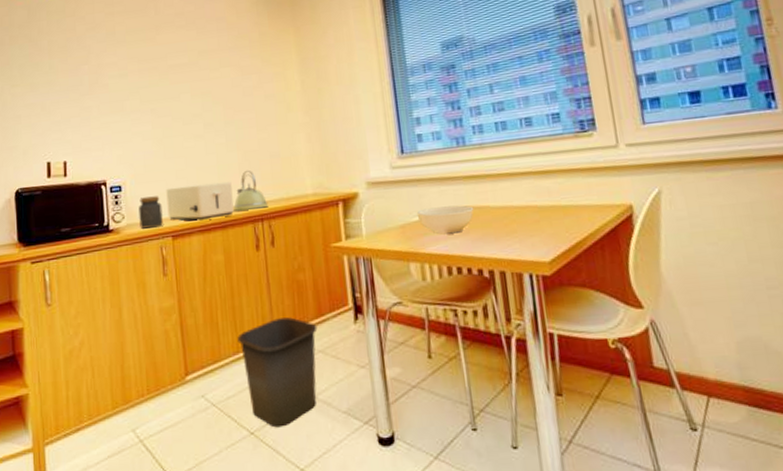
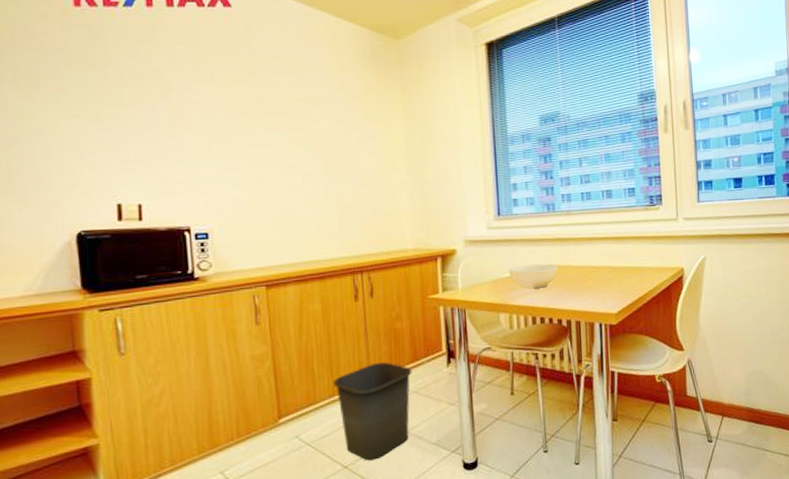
jar: present [138,196,163,229] -> none [228,245,256,278]
toaster: present [166,181,234,222] -> none [259,233,333,272]
kettle: present [233,169,269,212] -> none [332,223,369,264]

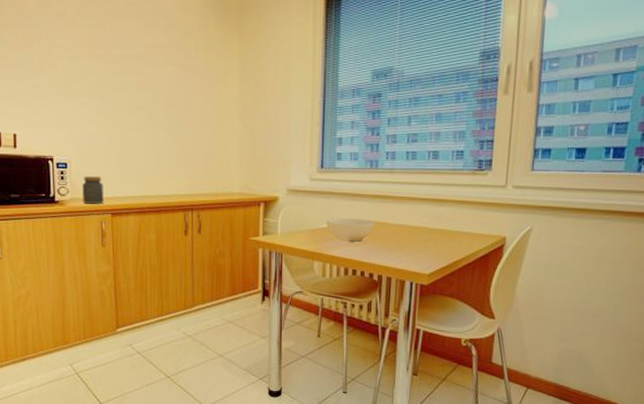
jar: none [228,245,256,278] -> present [82,176,104,204]
waste bin: present [333,362,412,461] -> none [162,292,230,375]

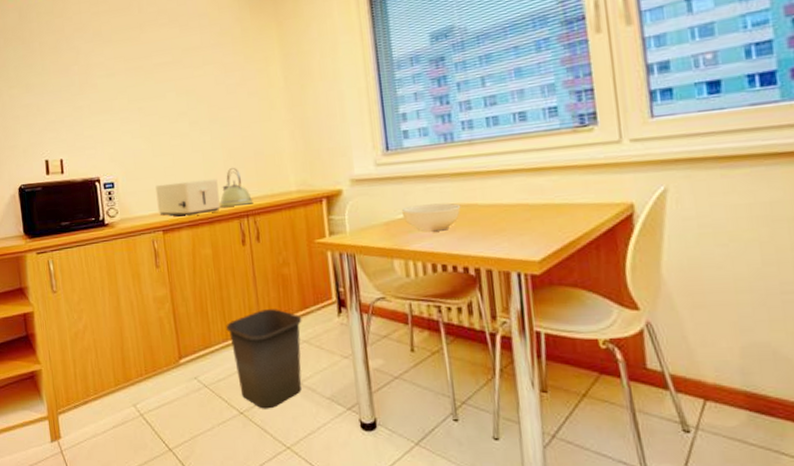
jar: present [82,176,104,204] -> none [130,192,154,223]
toaster: none [108,171,168,204] -> present [155,178,220,217]
waste bin: none [162,292,230,375] -> present [226,309,302,409]
kettle: none [168,164,199,201] -> present [220,167,254,208]

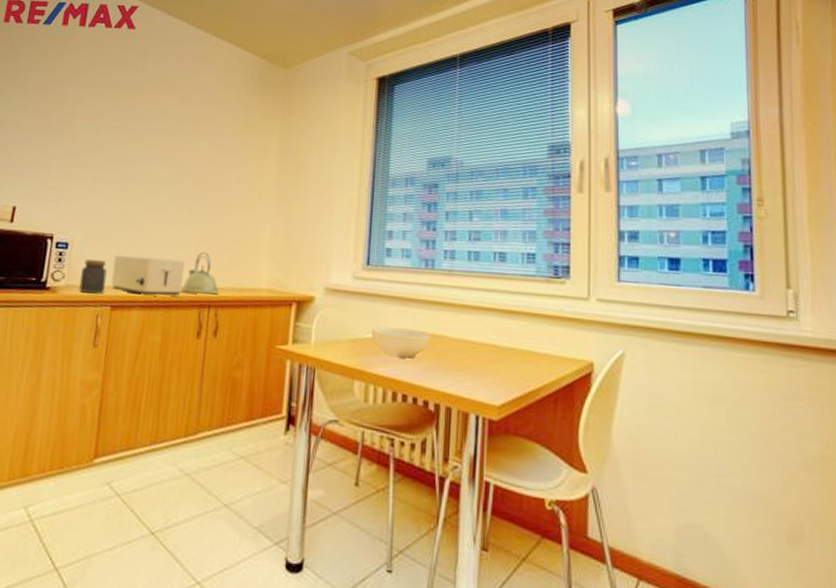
jar: none [130,192,154,223] -> present [79,259,107,294]
waste bin: present [226,309,302,409] -> none [157,414,245,532]

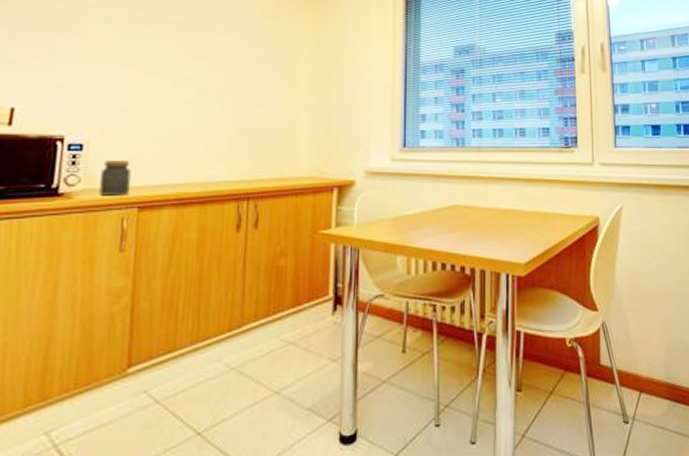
toaster: present [111,254,185,297] -> none [137,153,219,194]
kettle: present [181,251,219,295] -> none [217,144,258,188]
bowl: present [371,326,431,359] -> none [410,203,465,230]

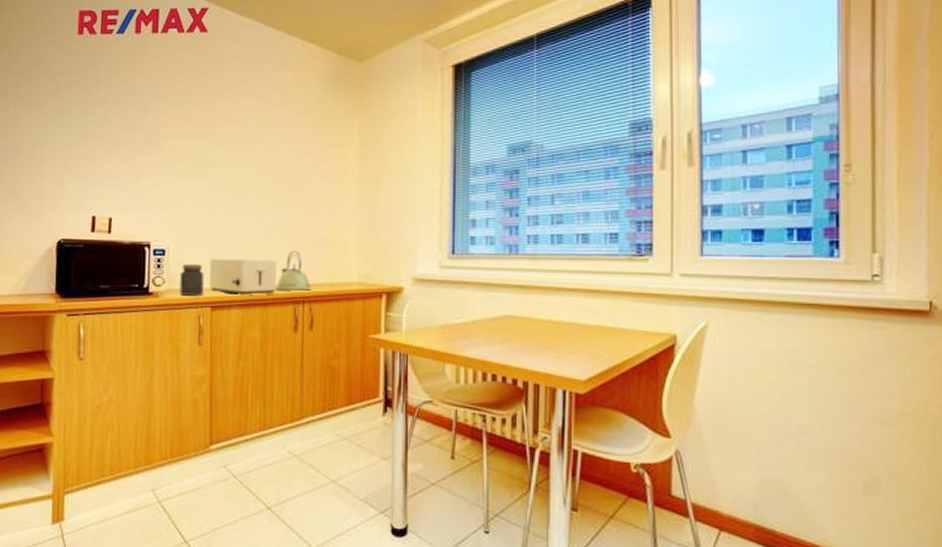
toaster: none [137,153,219,194] -> present [209,258,277,296]
kettle: none [217,144,258,188] -> present [276,250,312,292]

